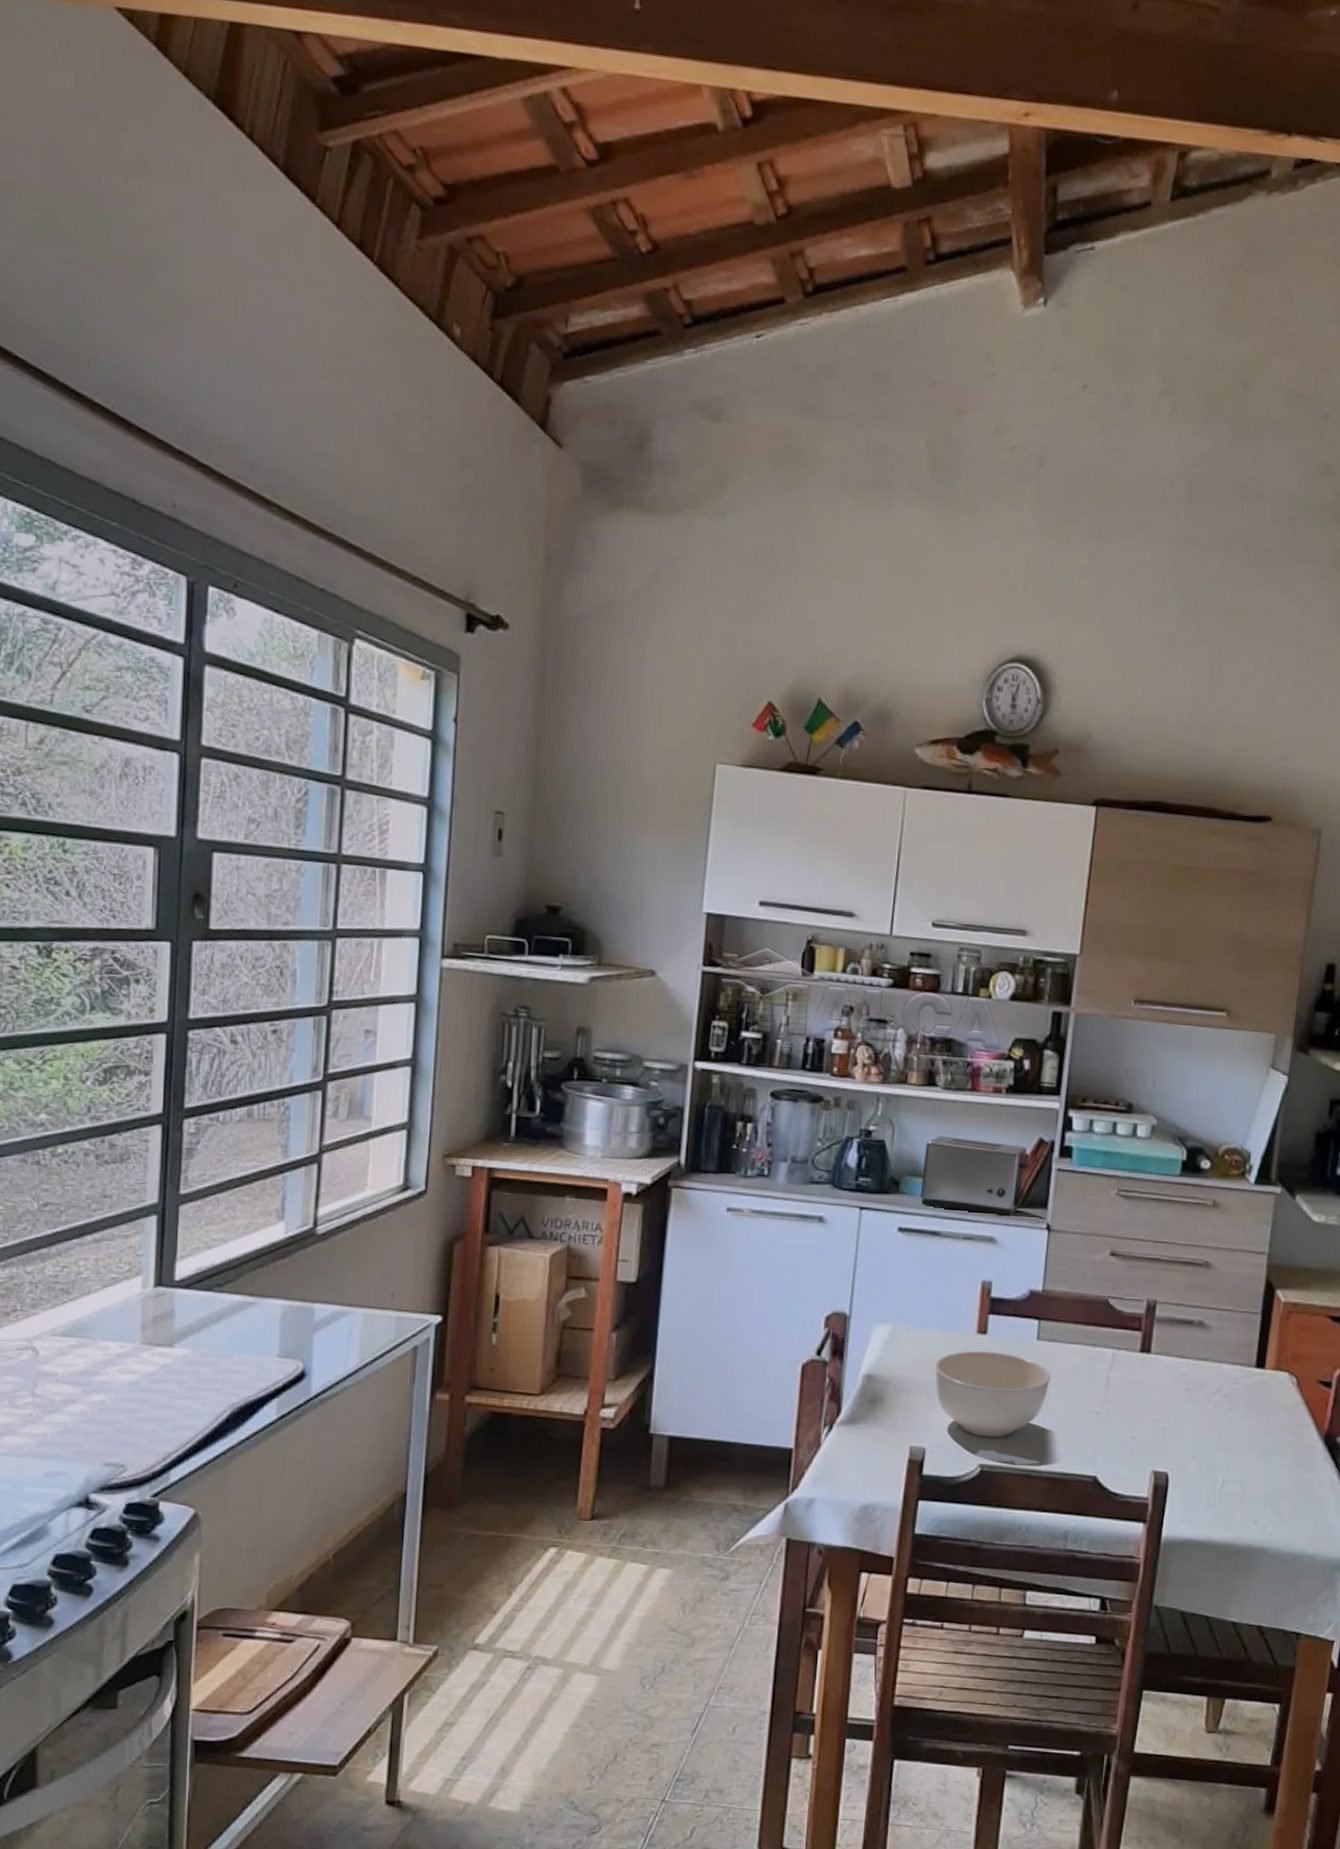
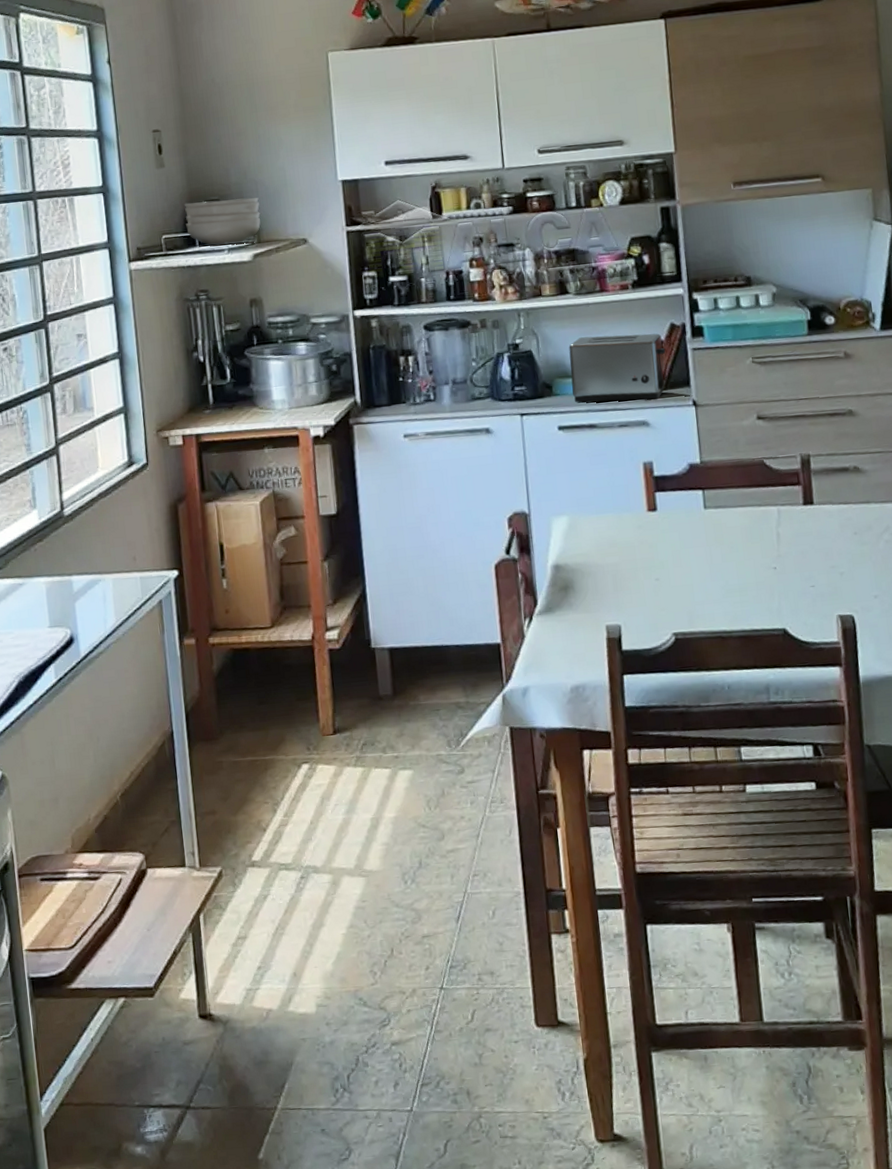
bowl: none [516,903,607,961] -> present [183,197,261,246]
bowl: present [935,1351,1051,1438] -> none [615,526,724,607]

